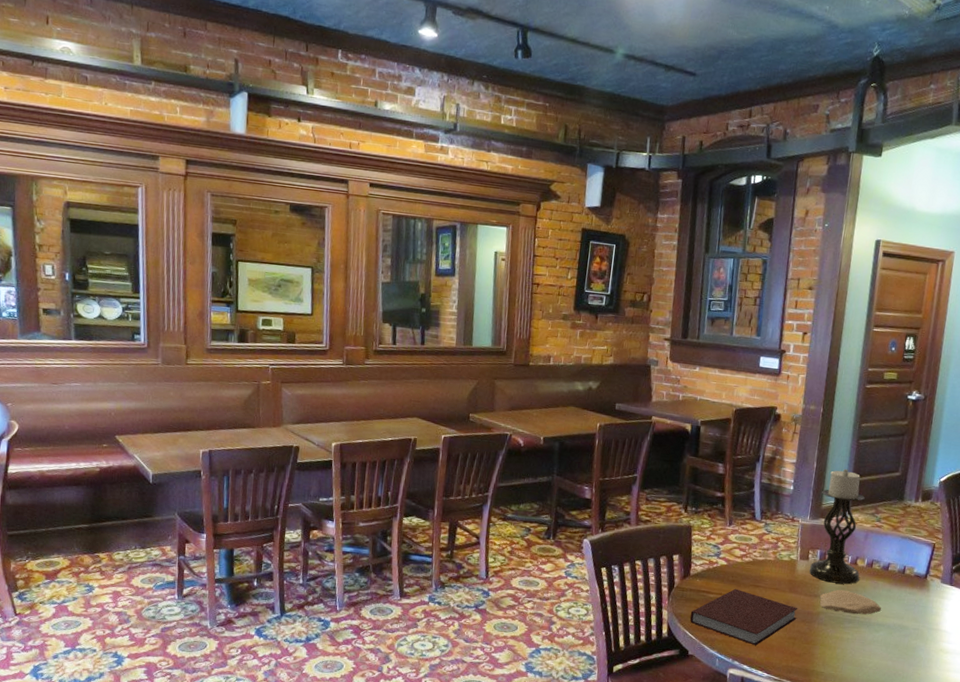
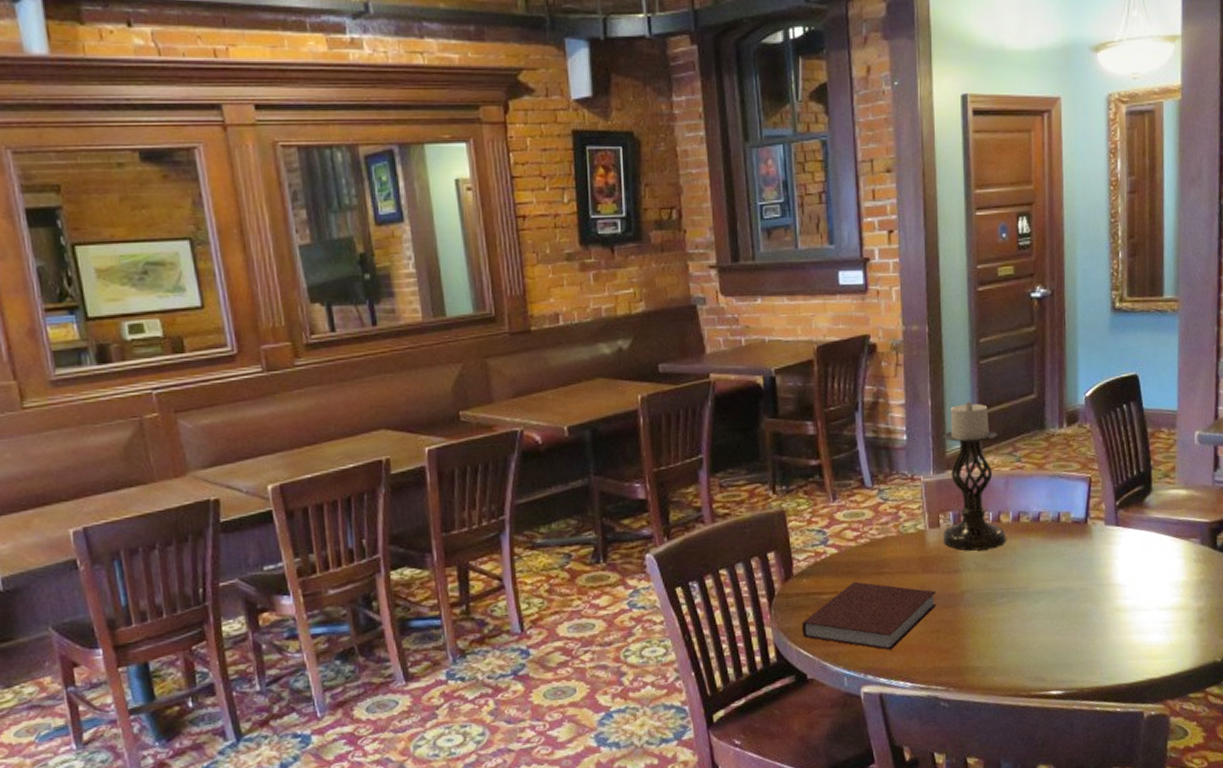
bread: present [820,589,881,615] -> none [961,556,1038,587]

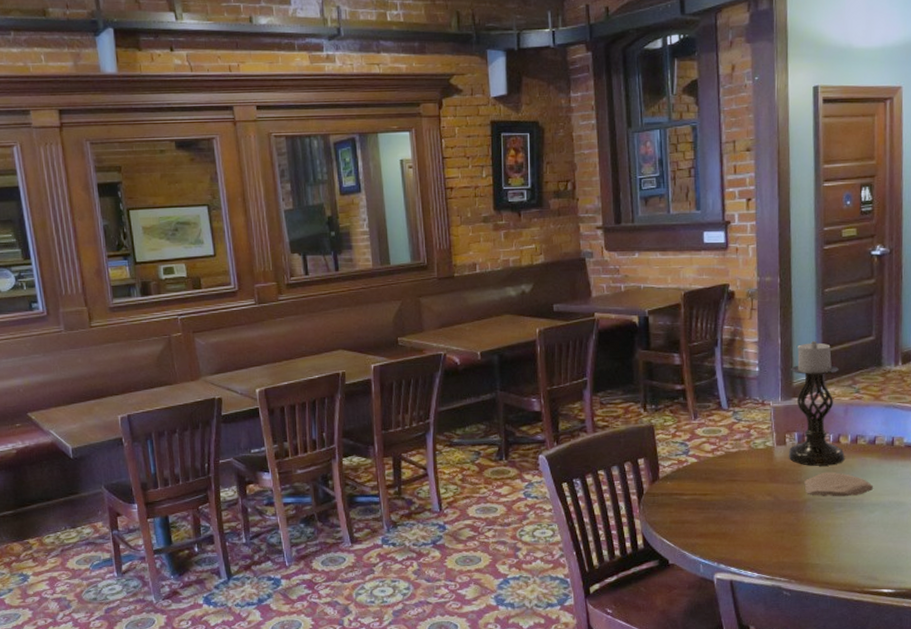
notebook: present [801,581,937,650] -> none [665,486,782,545]
bread: none [961,556,1038,587] -> present [804,471,873,497]

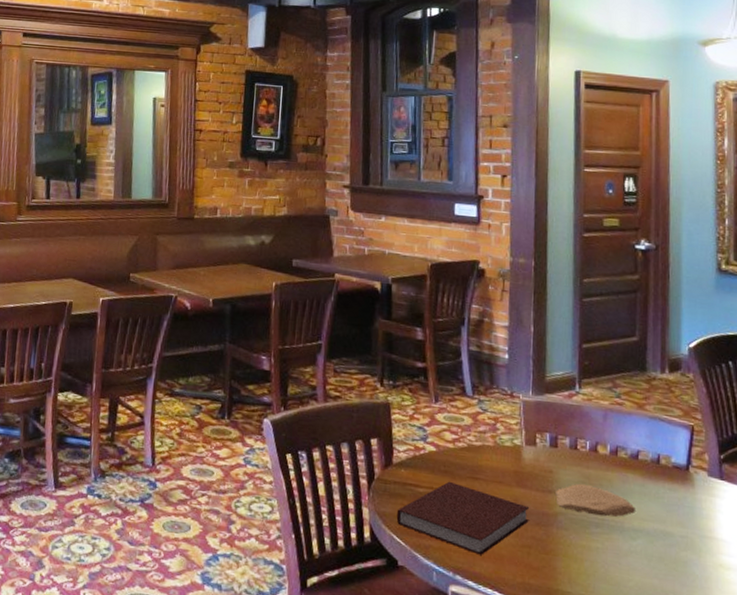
notebook: none [665,486,782,545] -> present [396,481,530,555]
candle holder: present [788,340,845,466] -> none [538,333,603,477]

